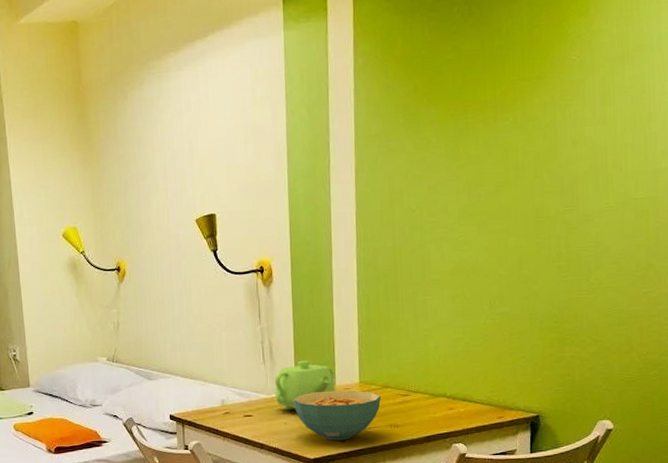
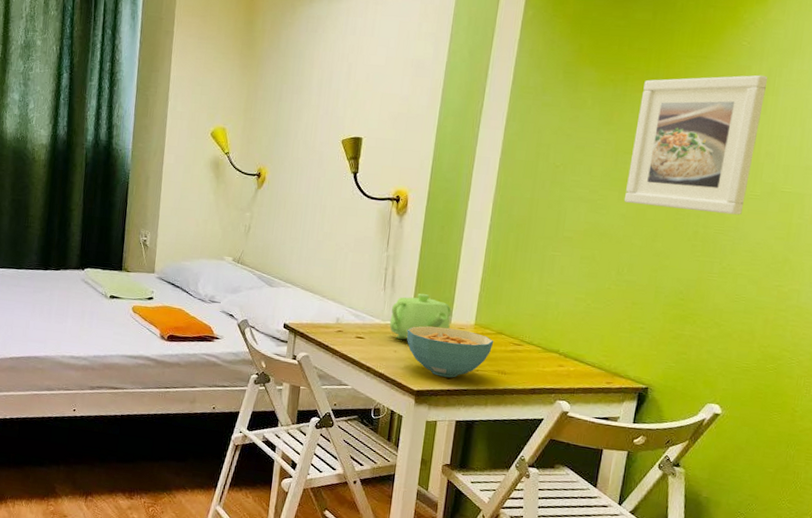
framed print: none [483,86,603,235] -> present [623,75,768,215]

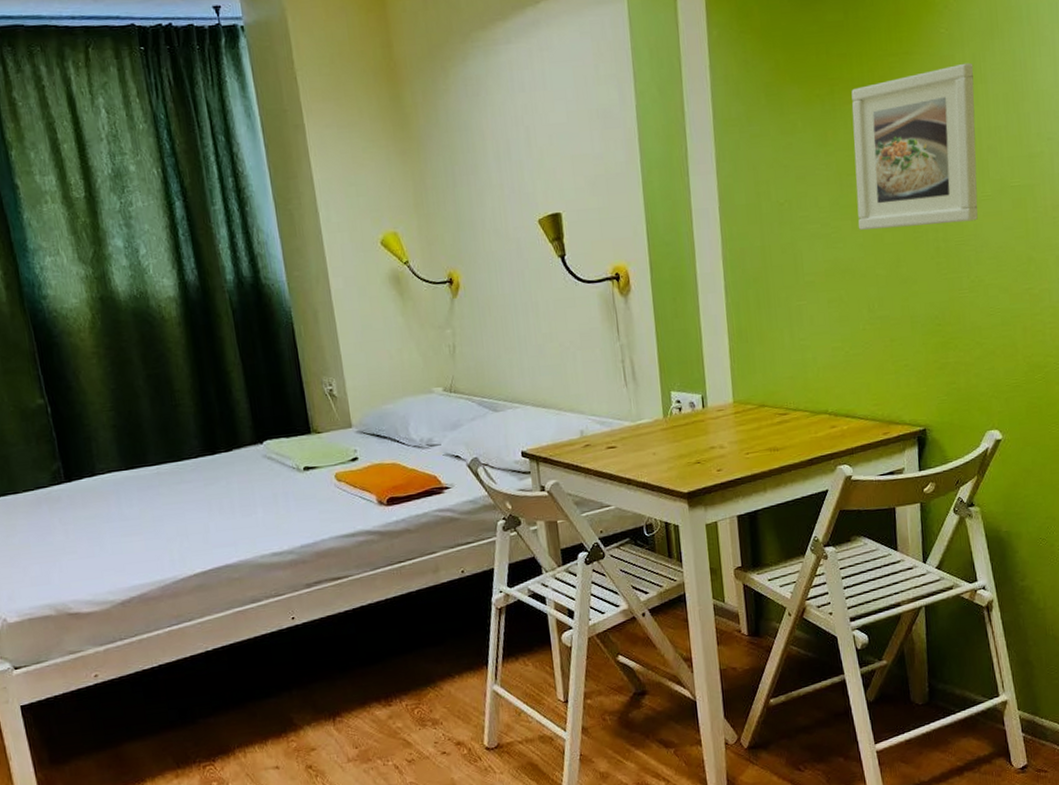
coffeepot: present [389,293,452,340] -> none [638,379,707,439]
cereal bowl: present [406,326,494,378] -> none [662,411,758,470]

